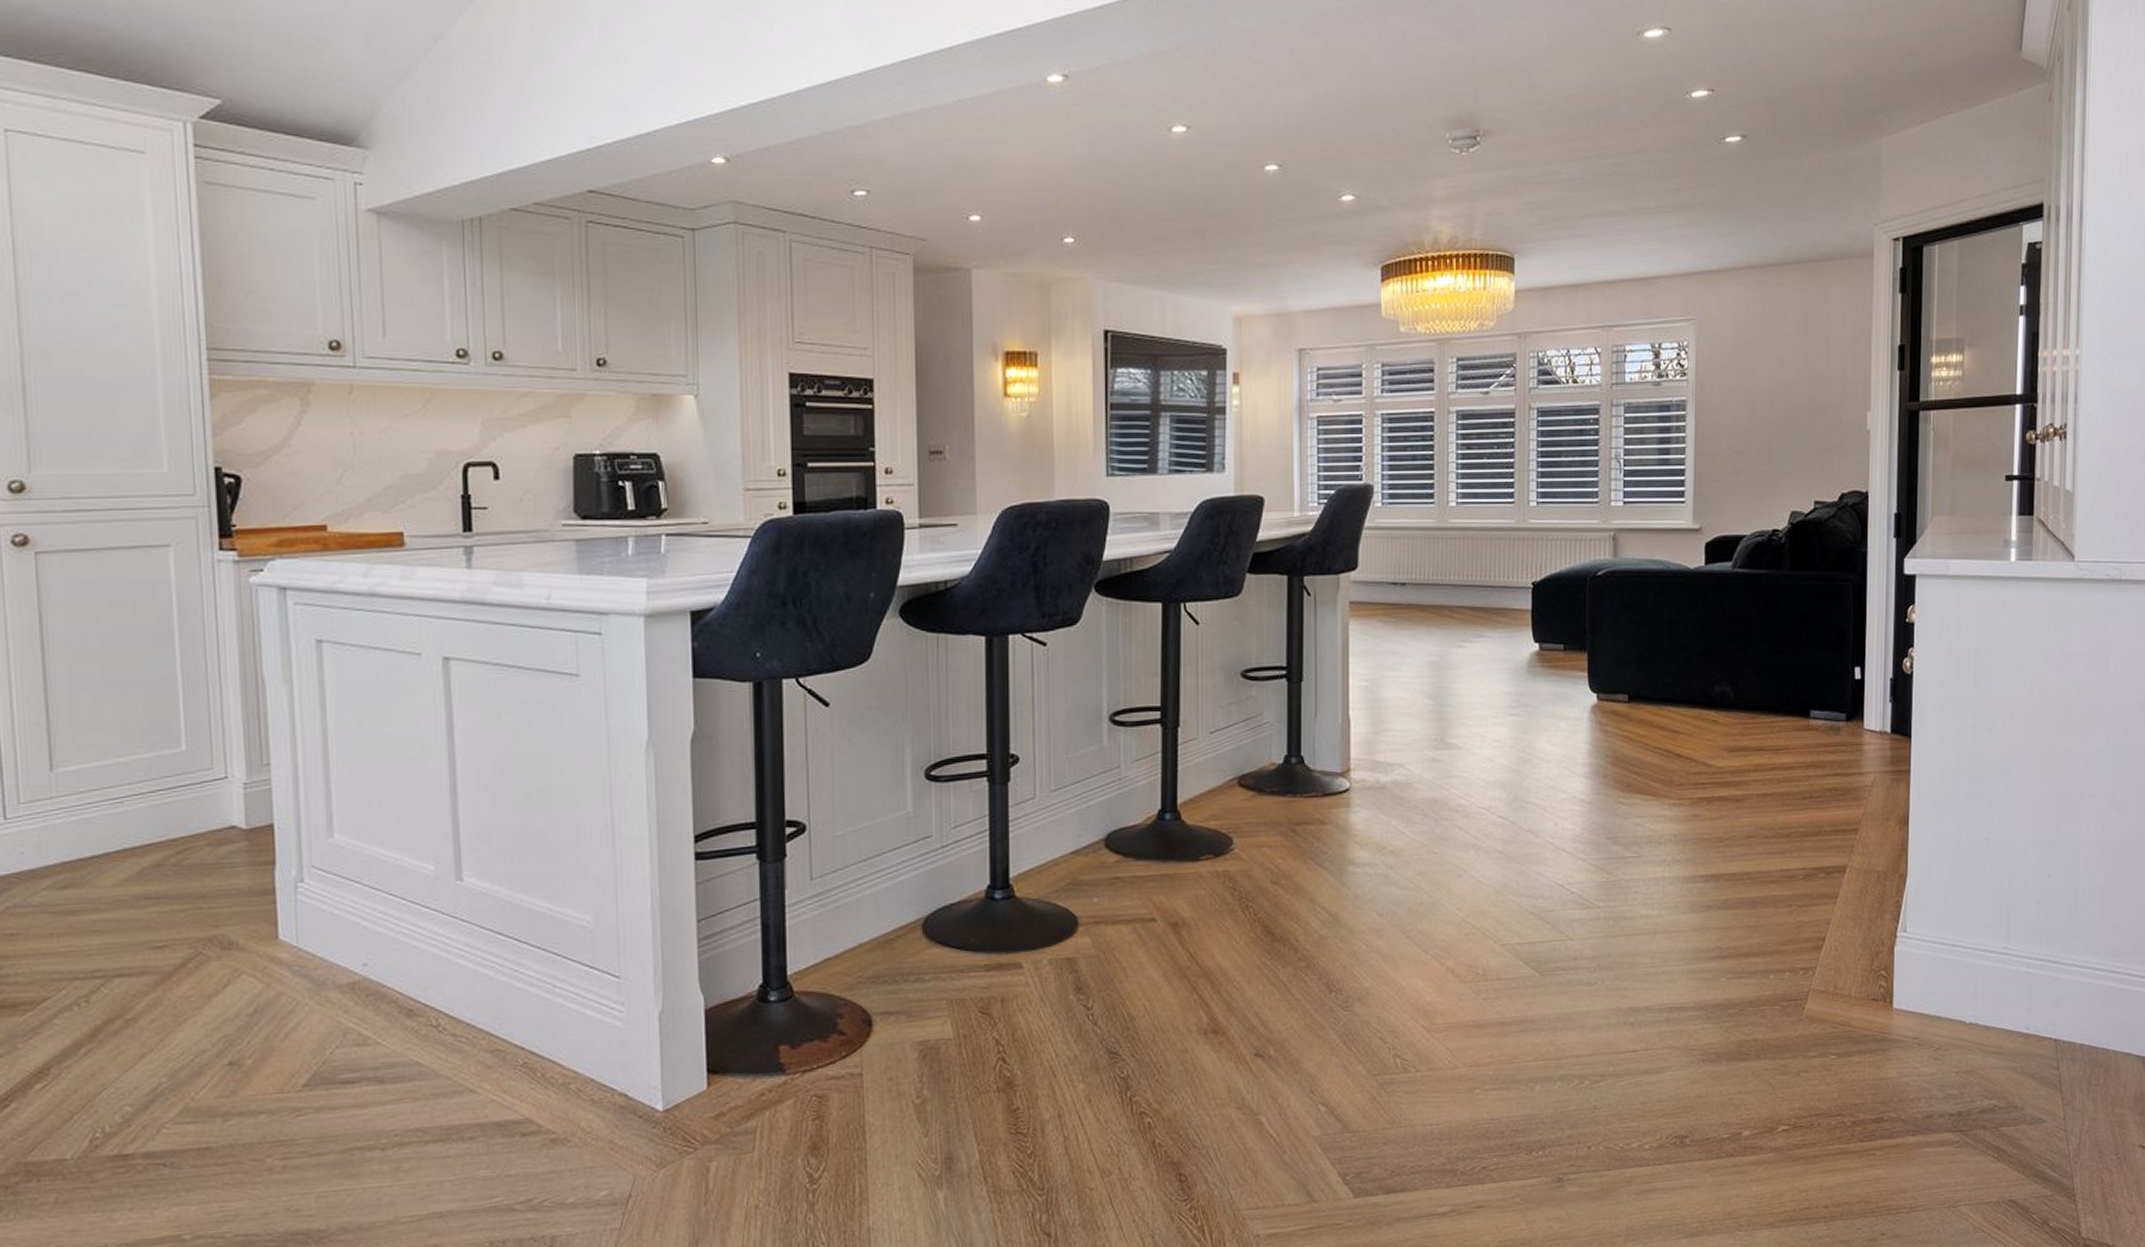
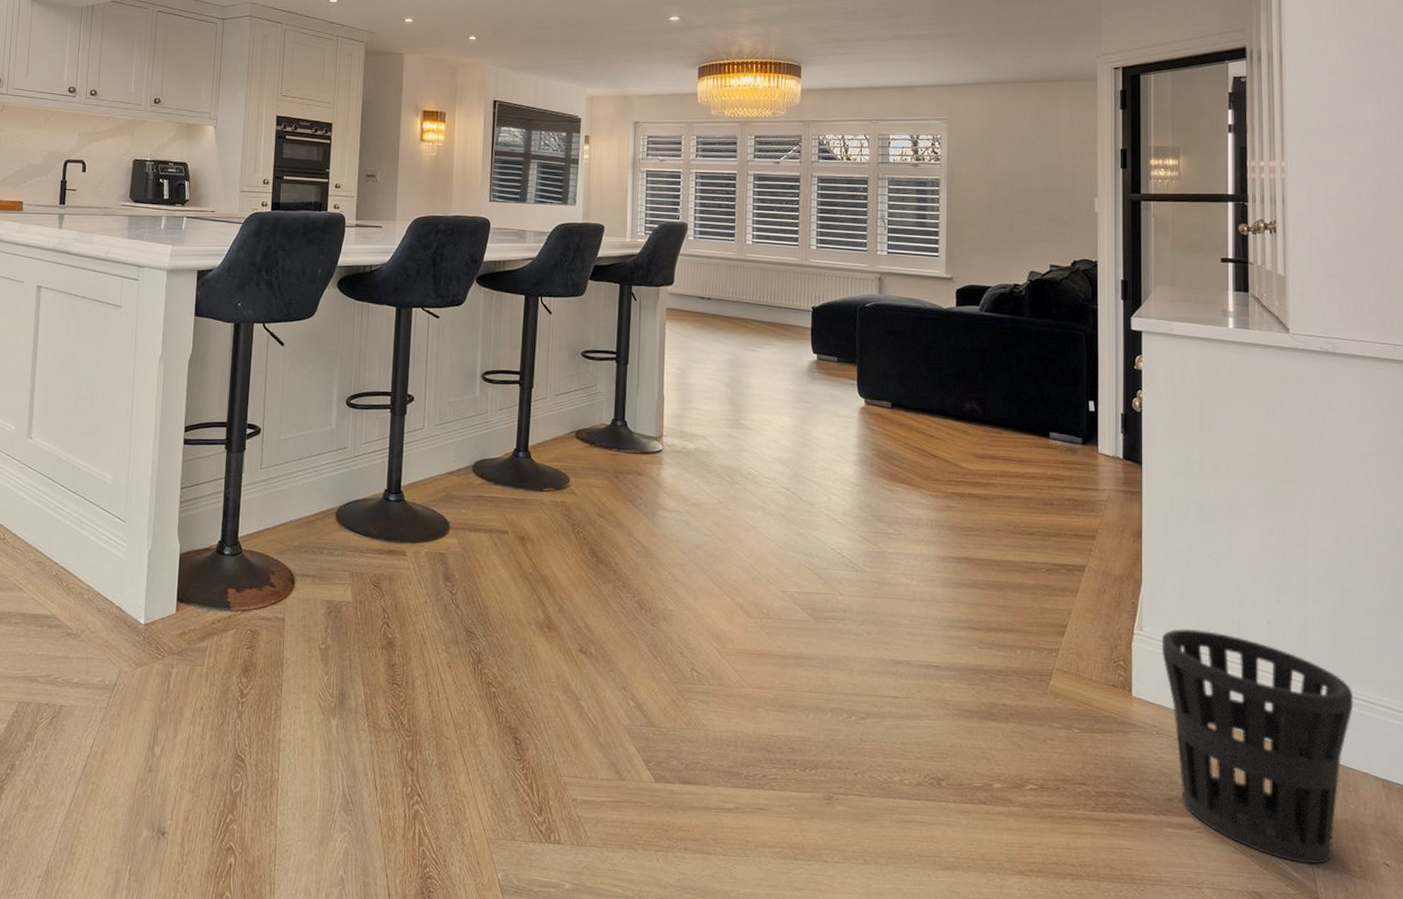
wastebasket: none [1925,921,2120,1161] -> present [1161,628,1354,865]

